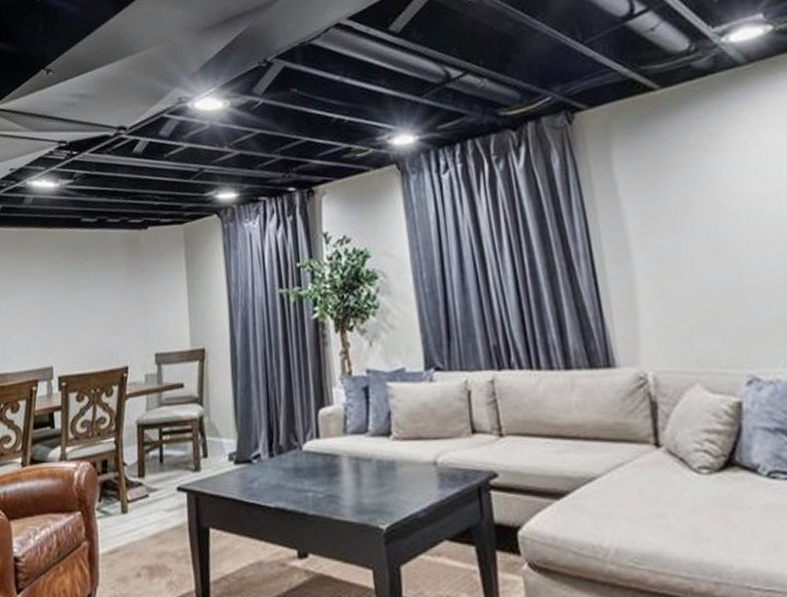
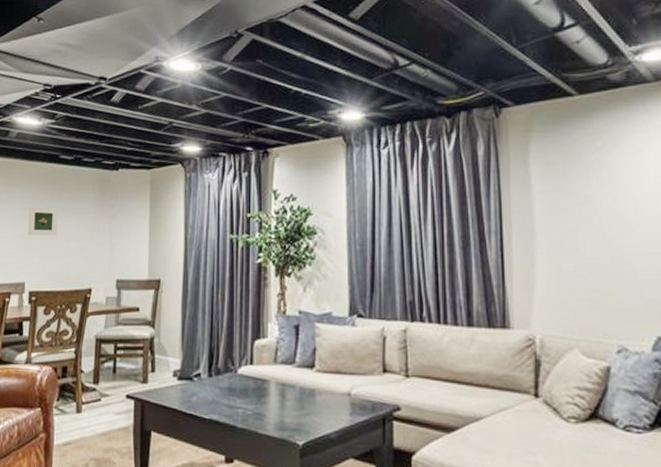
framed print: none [52,278,85,313] -> present [28,207,58,236]

